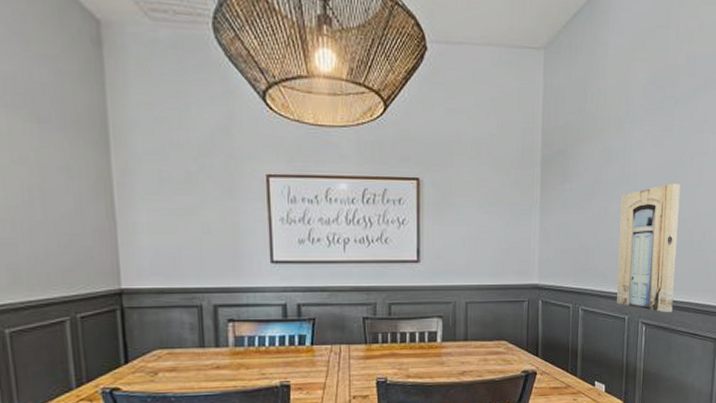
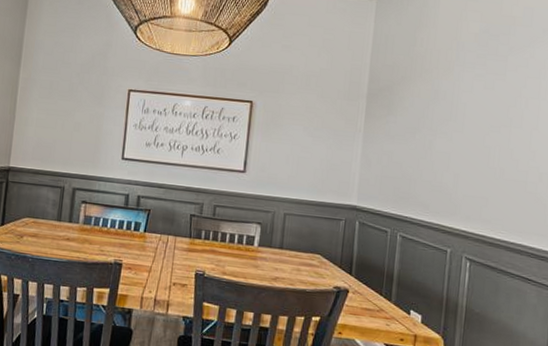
wall art: present [616,183,681,313] -> none [438,124,514,253]

